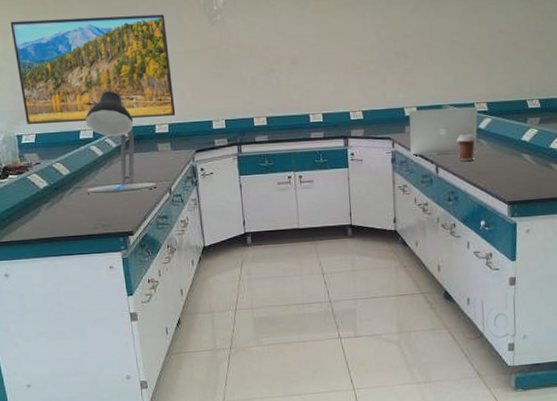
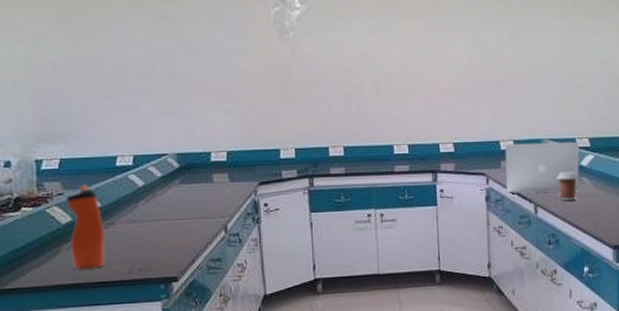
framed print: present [10,14,176,124] -> none [36,26,236,147]
water bottle: none [42,155,76,226] -> present [65,185,105,270]
desk lamp: present [86,91,157,195] -> none [121,111,210,232]

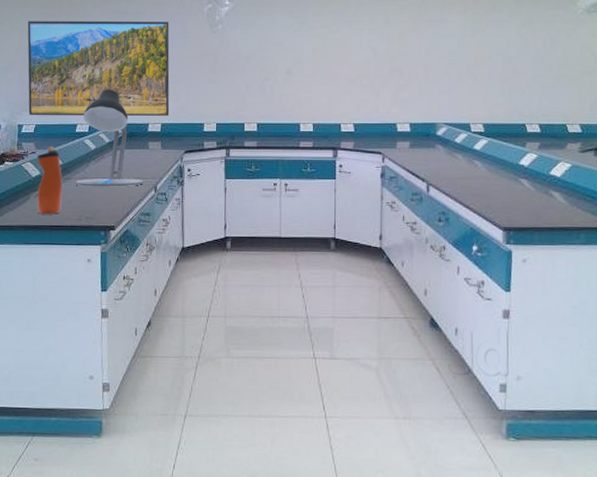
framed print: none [36,26,236,147] -> present [27,20,170,116]
desk lamp: none [121,111,210,232] -> present [75,89,143,187]
laptop: present [504,141,580,194] -> none [400,126,473,173]
coffee cup: present [557,172,577,201] -> none [450,155,470,181]

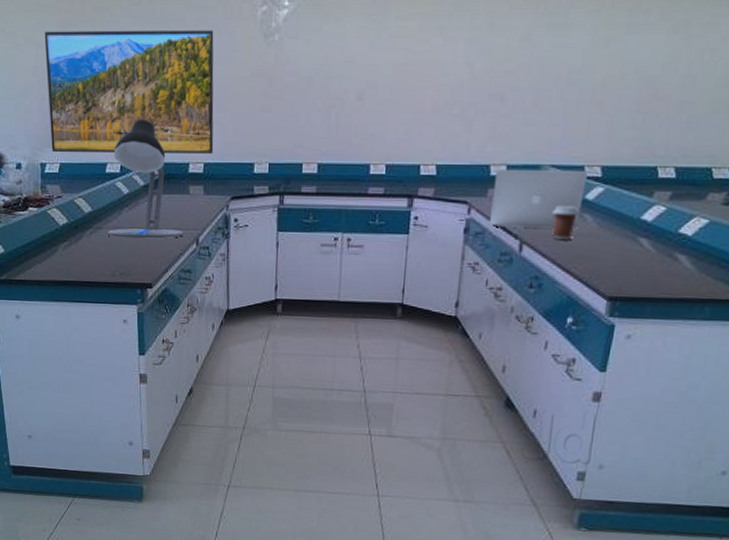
water bottle: present [36,146,63,215] -> none [63,190,93,269]
laptop: none [400,126,473,173] -> present [489,168,588,229]
coffee cup: none [450,155,470,181] -> present [552,207,578,239]

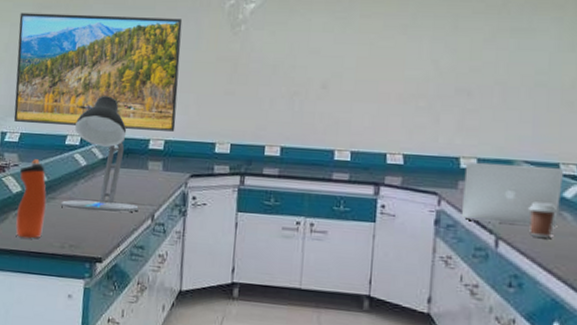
water bottle: none [63,190,93,269] -> present [15,159,47,239]

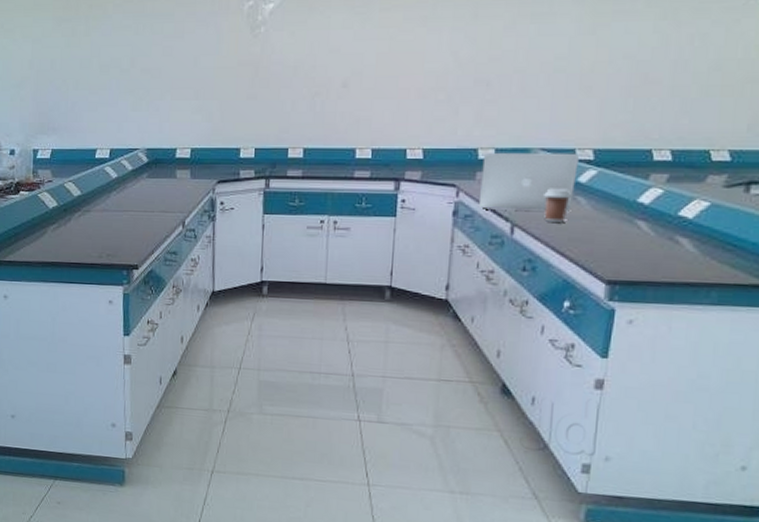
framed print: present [13,13,183,132] -> none [40,24,202,139]
water bottle: present [15,159,47,239] -> none [53,174,82,251]
desk lamp: present [60,96,139,213] -> none [95,108,170,222]

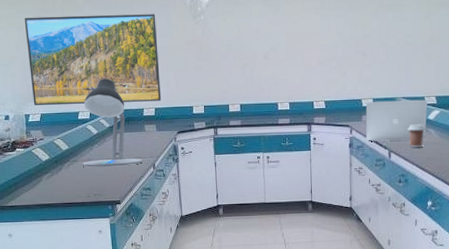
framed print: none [40,24,202,139] -> present [24,14,162,105]
desk lamp: none [95,108,170,222] -> present [82,78,143,168]

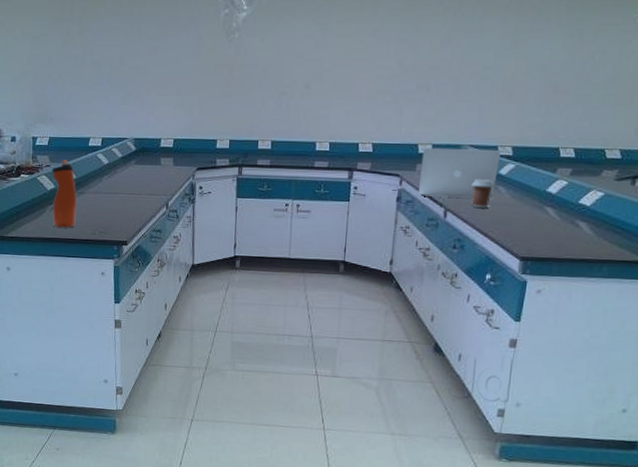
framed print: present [24,14,162,105] -> none [38,27,184,131]
water bottle: none [45,133,71,194] -> present [51,160,77,228]
desk lamp: present [82,78,143,168] -> none [89,101,155,203]

